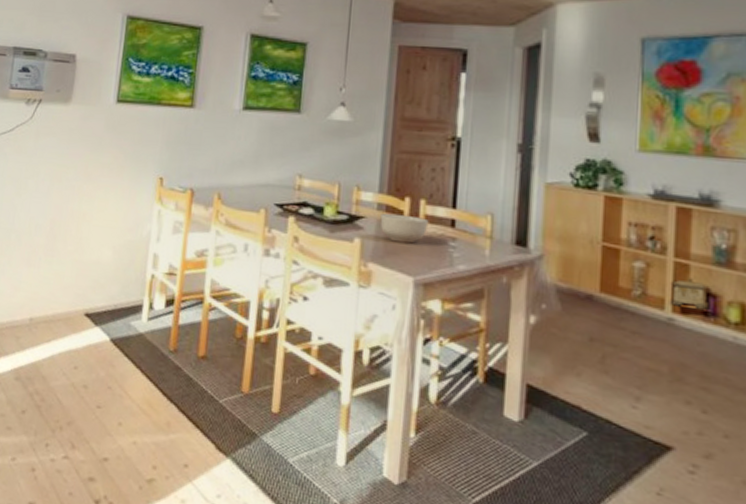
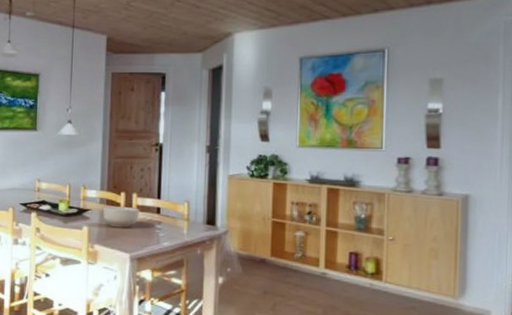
decorative box: present [671,278,709,310] -> none [324,242,352,265]

